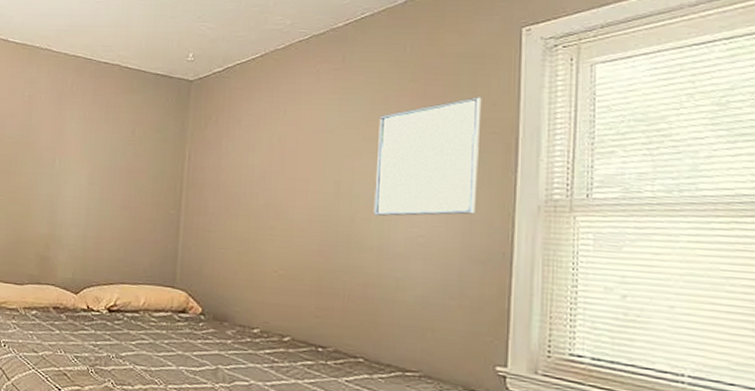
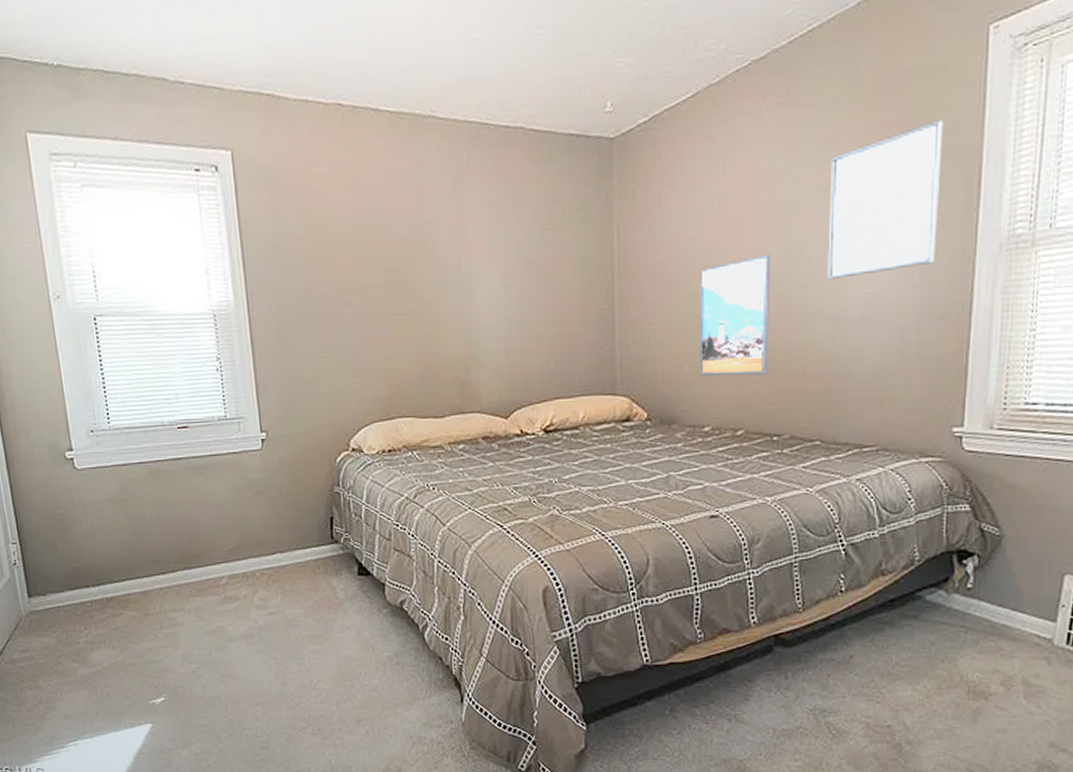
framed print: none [252,187,321,290] -> present [699,255,769,377]

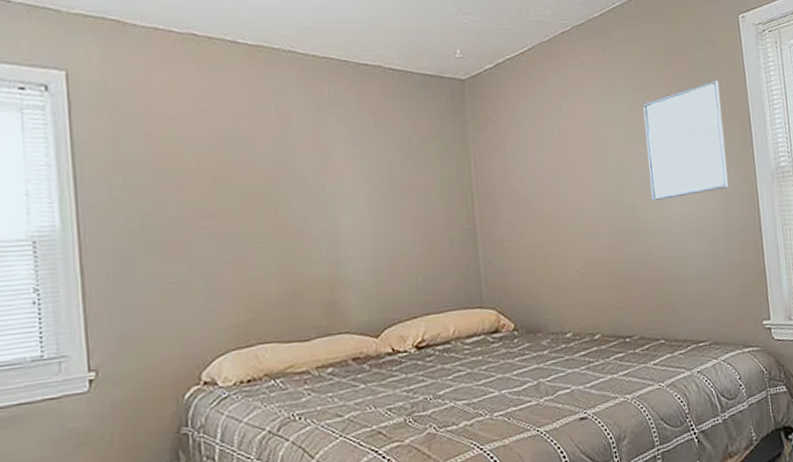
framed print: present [699,255,769,377] -> none [549,181,614,287]

